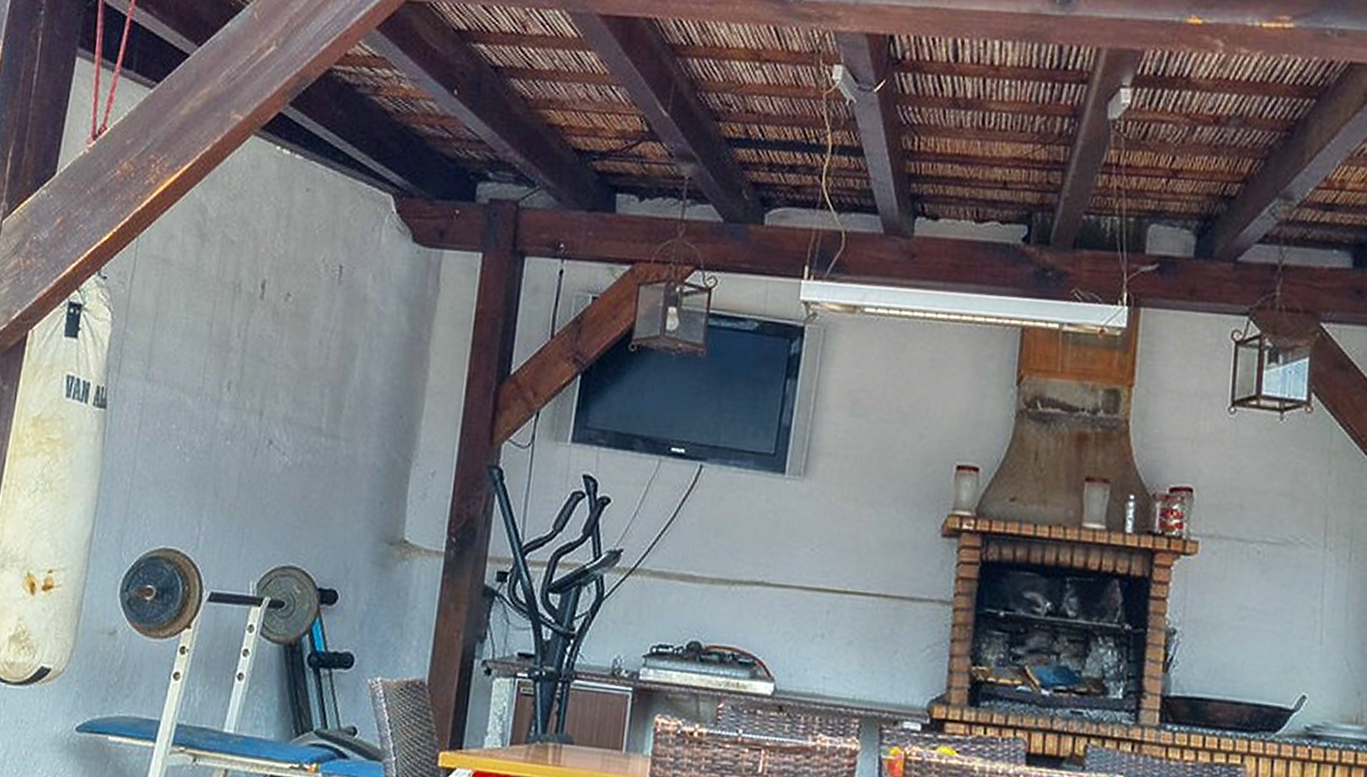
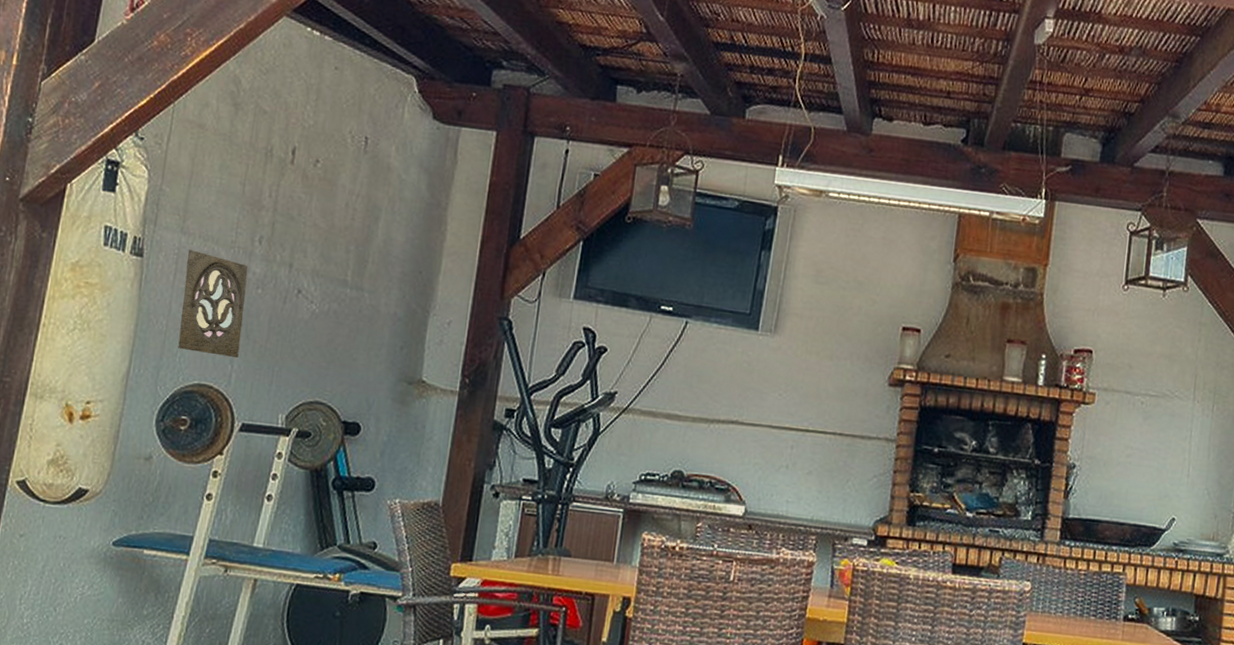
wall ornament: none [143,399,217,519] -> present [178,250,249,358]

